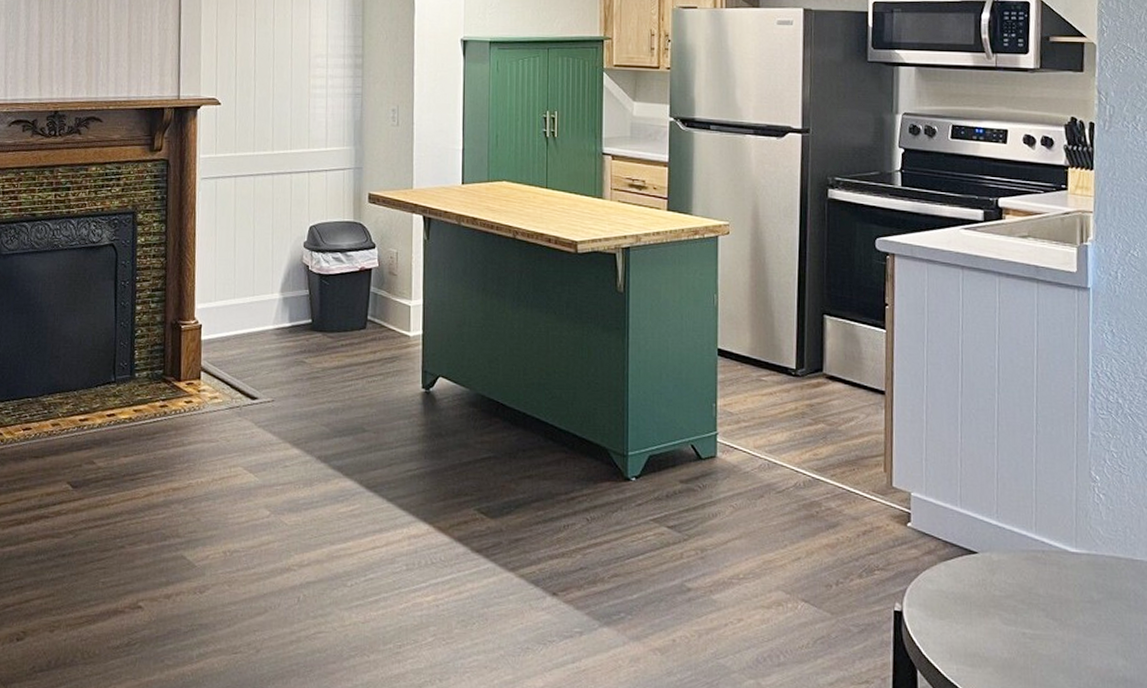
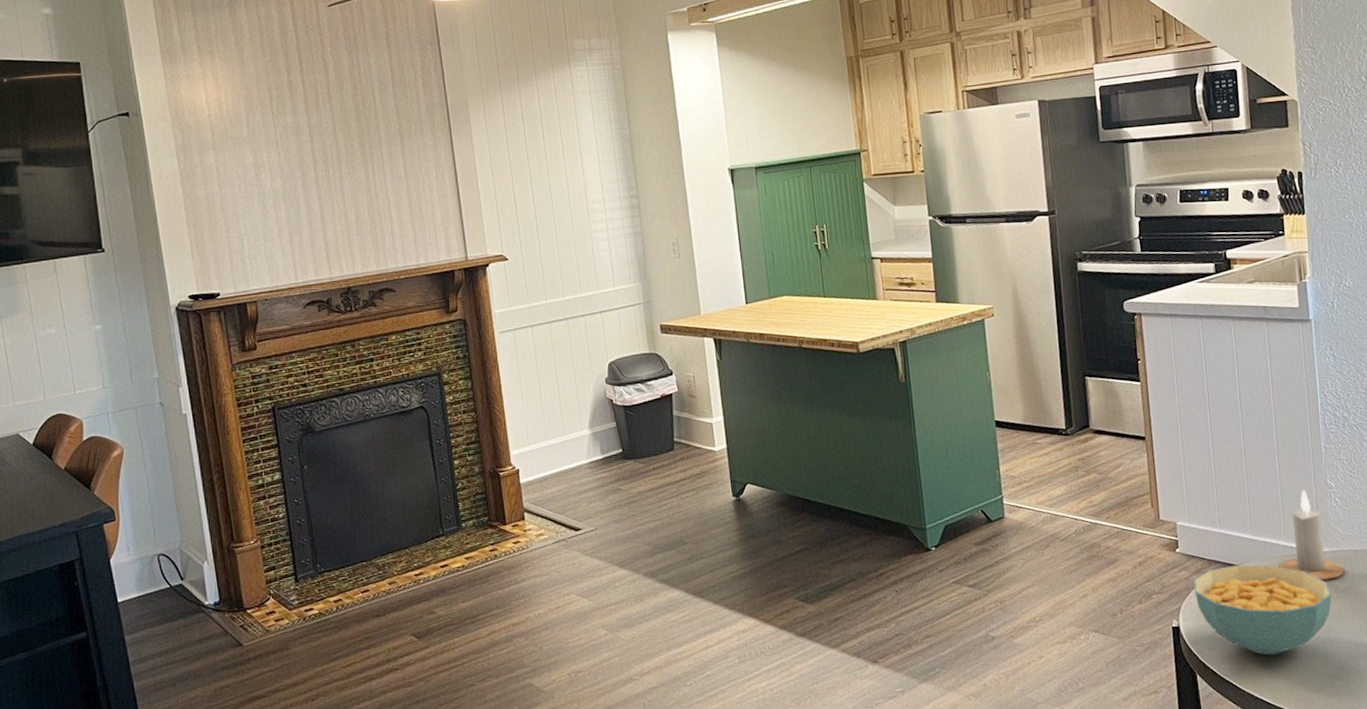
cereal bowl: none [924,551,1084,663] -> present [1193,564,1332,655]
candle: none [1026,478,1103,587] -> present [1279,489,1345,581]

